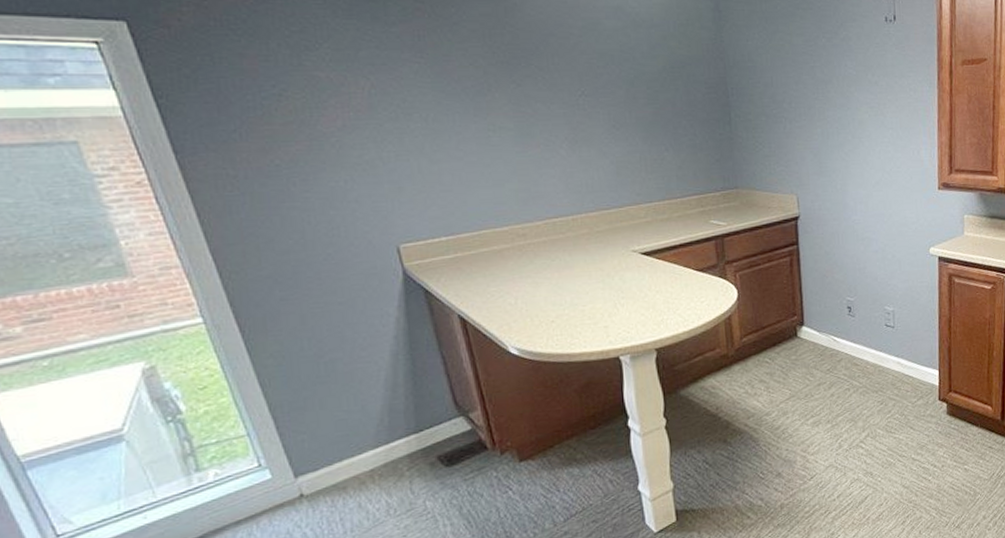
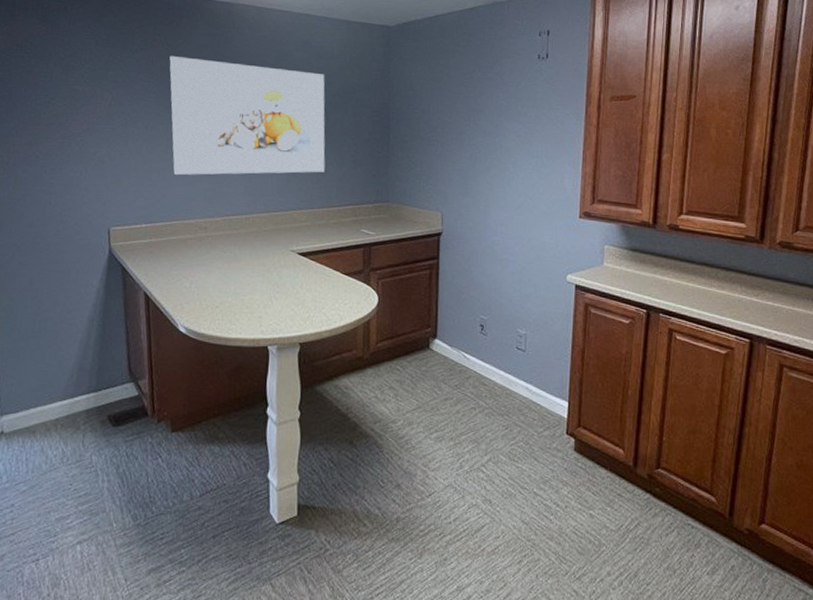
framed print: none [442,28,660,177] -> present [169,55,325,176]

